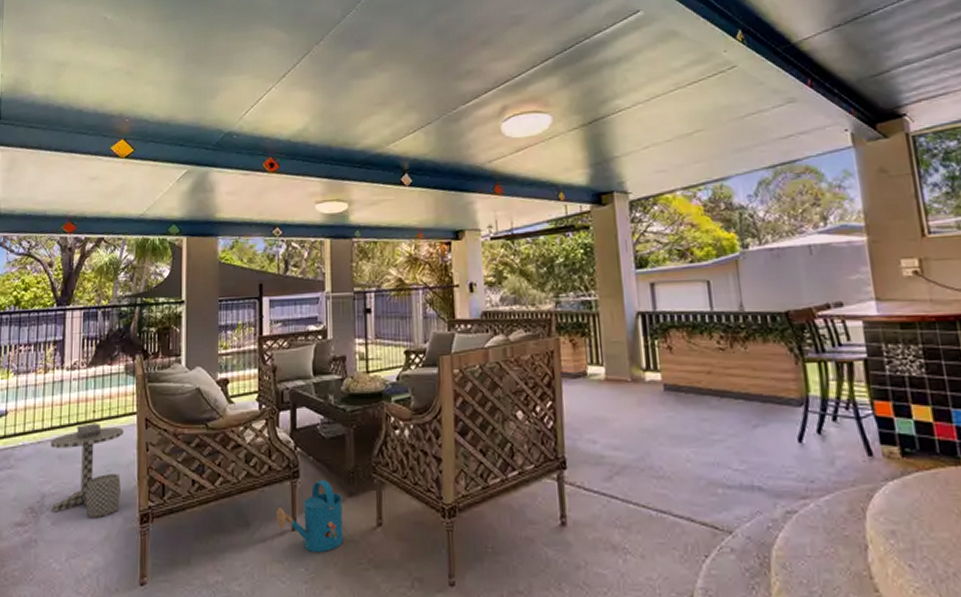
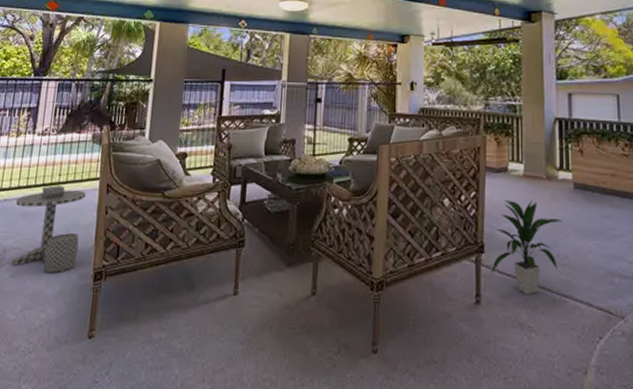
watering can: present [277,479,343,552] -> none [220,250,282,316]
indoor plant: none [576,407,654,513] -> present [491,200,562,295]

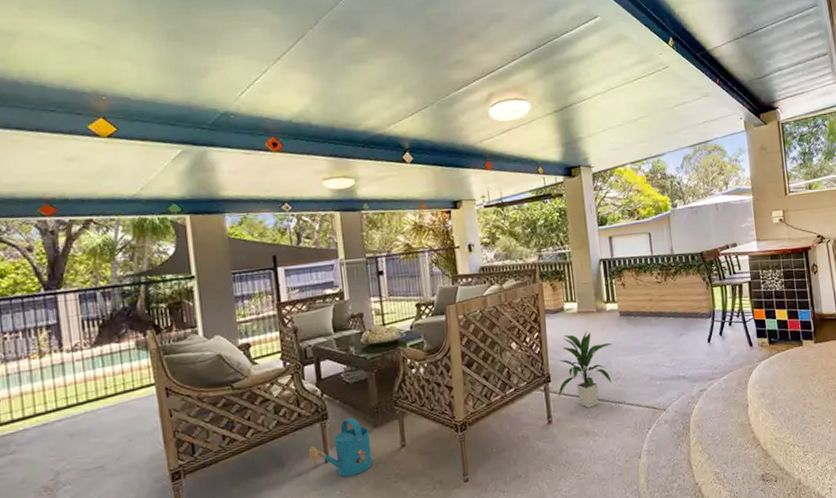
side table: present [11,185,86,273] -> none [57,398,148,487]
watering can: none [220,250,282,316] -> present [309,417,372,477]

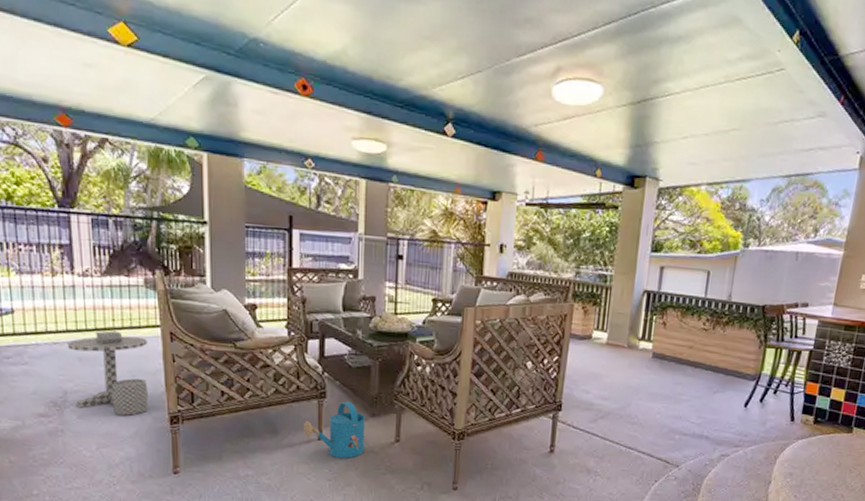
side table: none [57,398,148,487] -> present [67,330,148,416]
indoor plant: present [558,331,613,409] -> none [567,366,637,447]

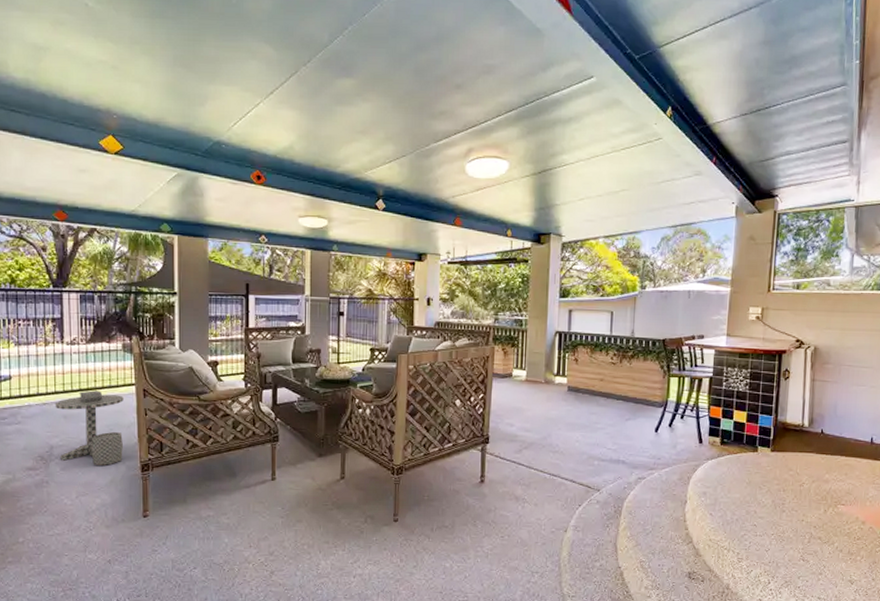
watering can: present [304,401,365,458] -> none [259,443,313,496]

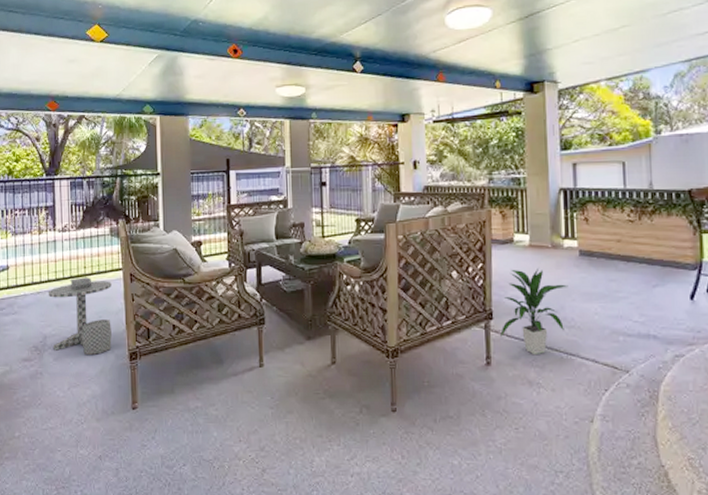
indoor plant: none [494,400,556,475] -> present [500,268,568,355]

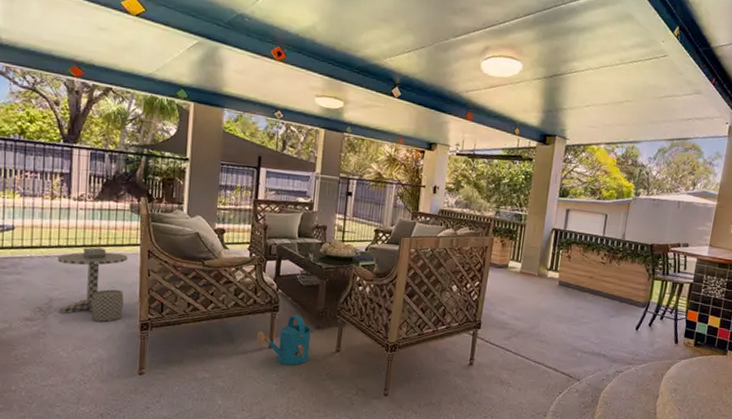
watering can: none [246,326,303,384] -> present [257,315,311,365]
indoor plant: present [500,268,568,355] -> none [484,290,546,361]

